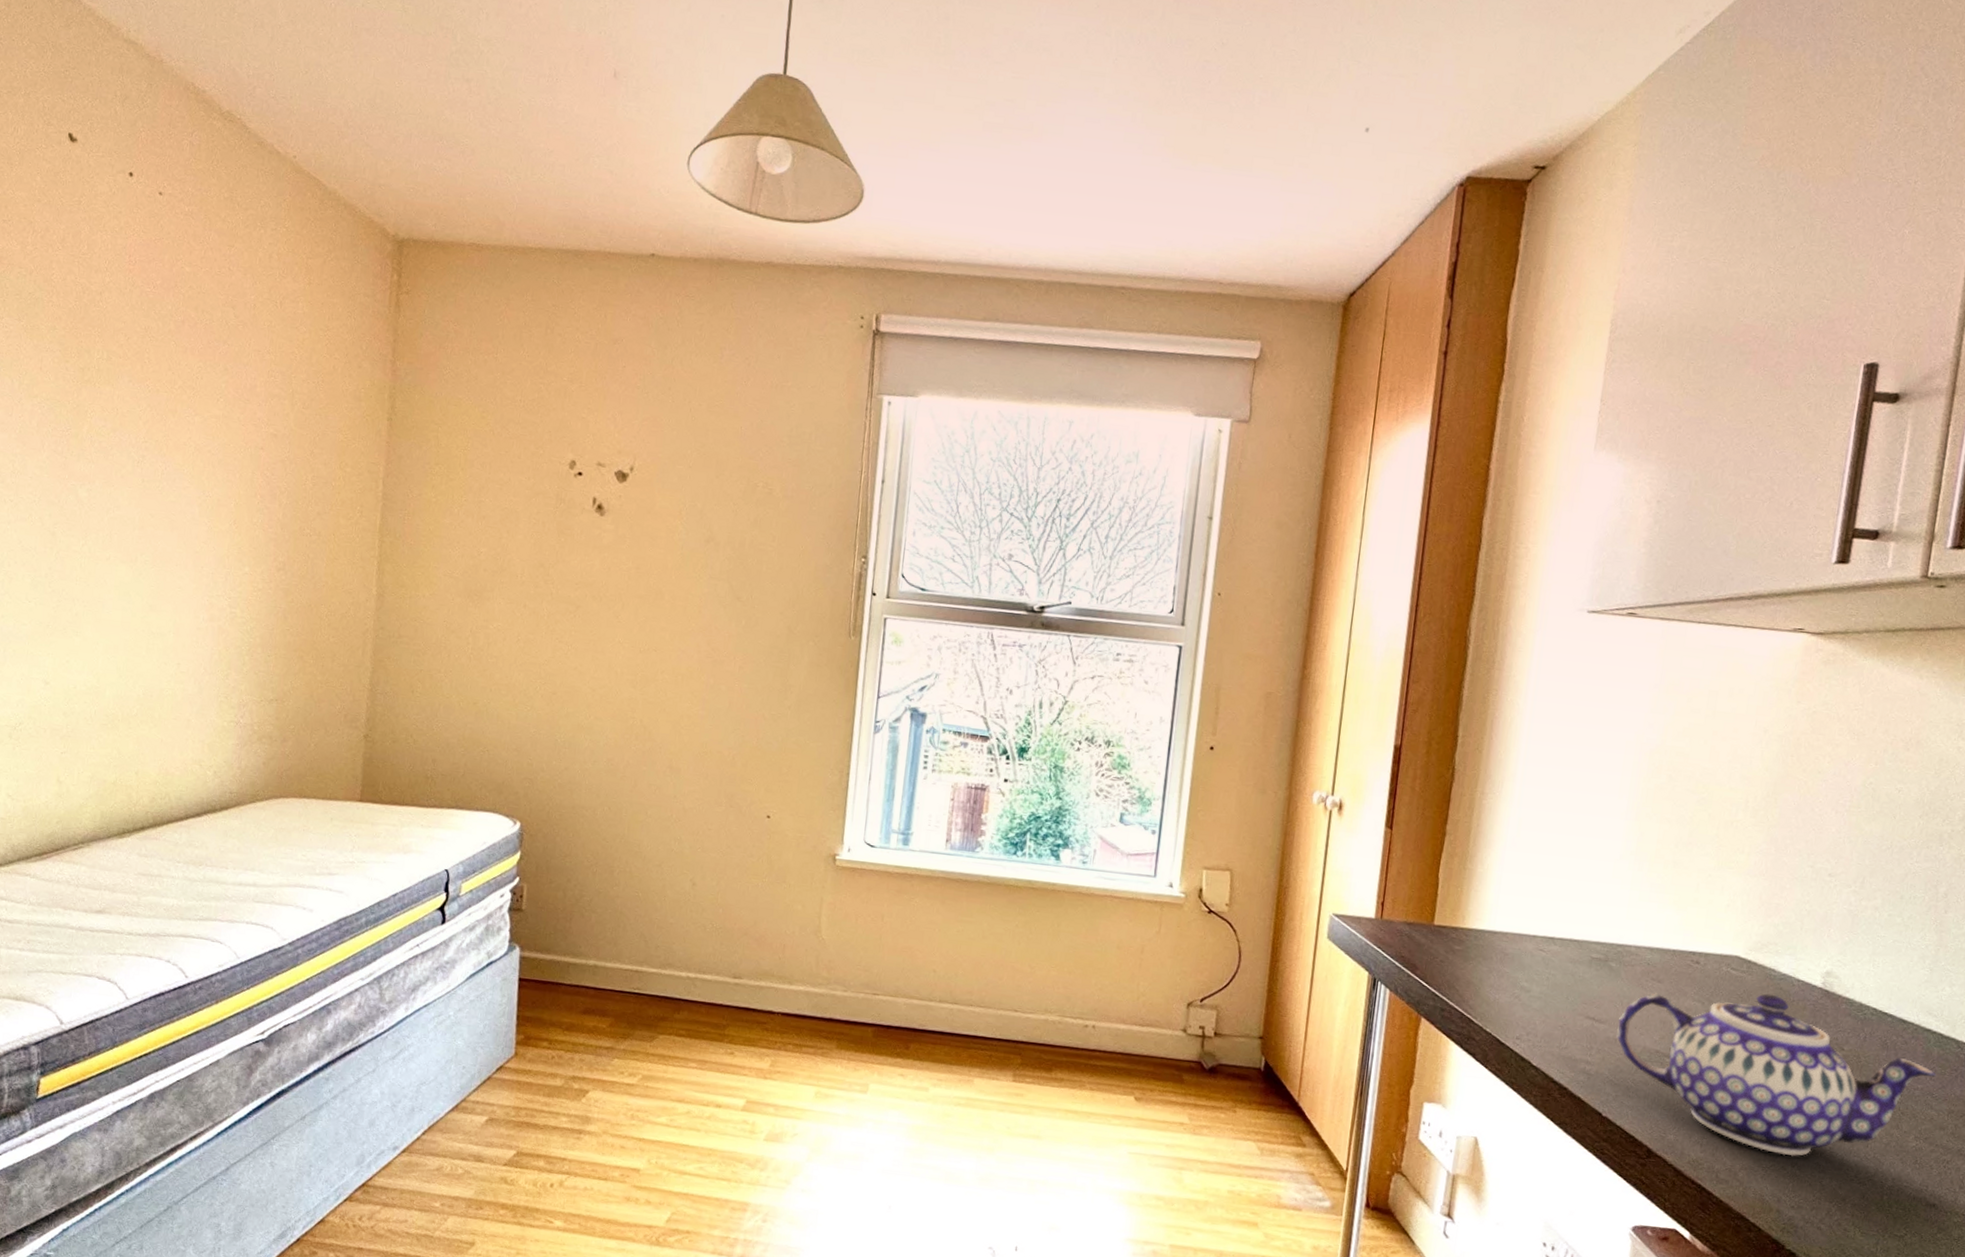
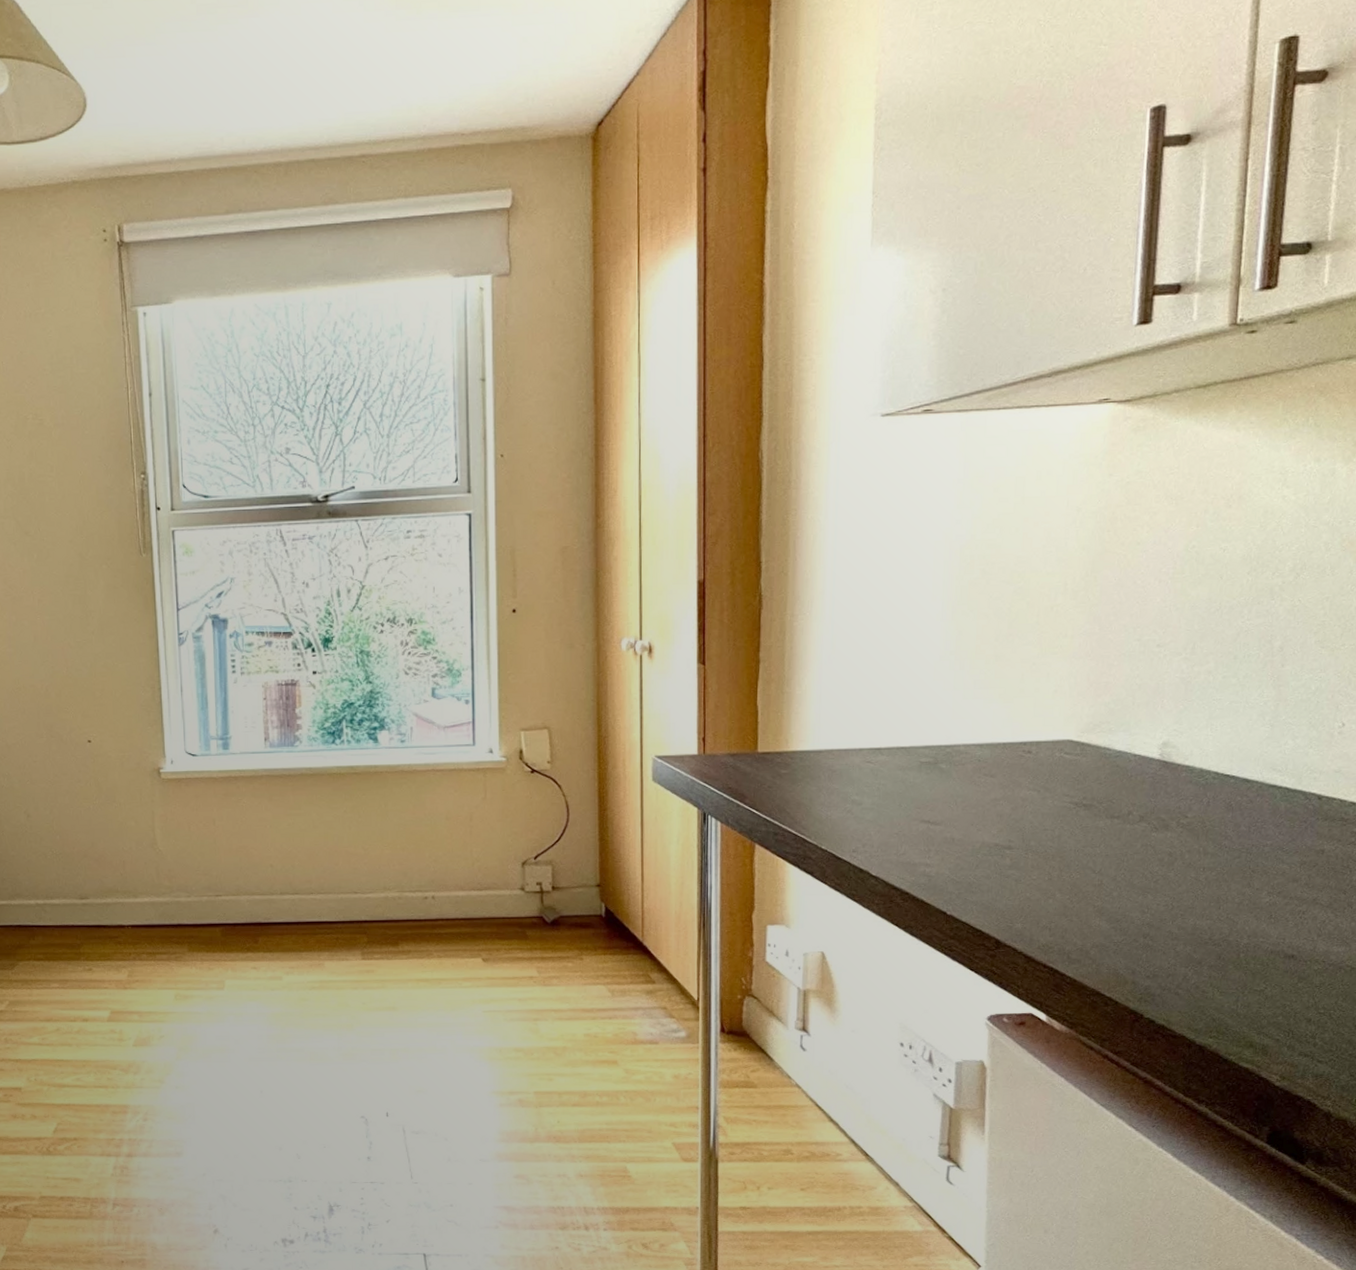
teapot: present [1616,993,1936,1157] -> none [954,773,1285,928]

